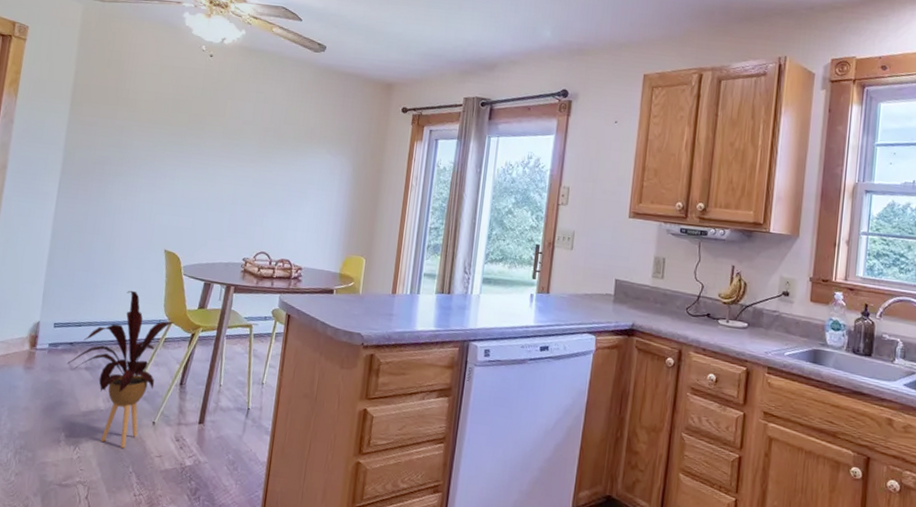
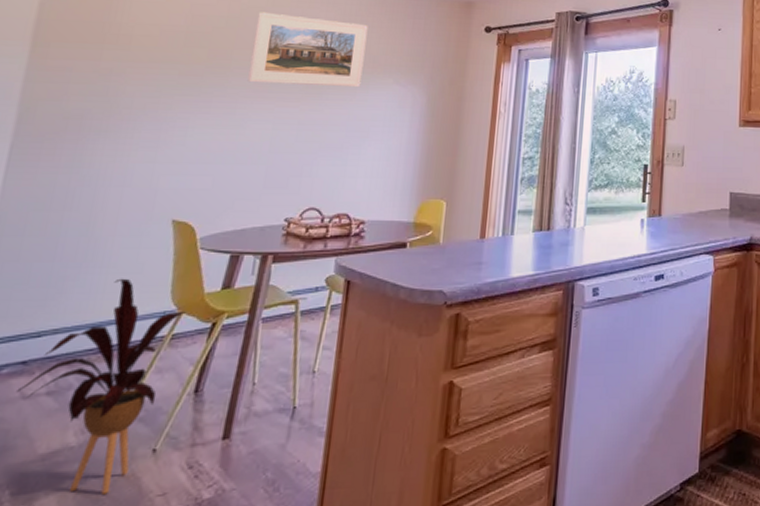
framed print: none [217,85,308,155] -> present [247,12,368,88]

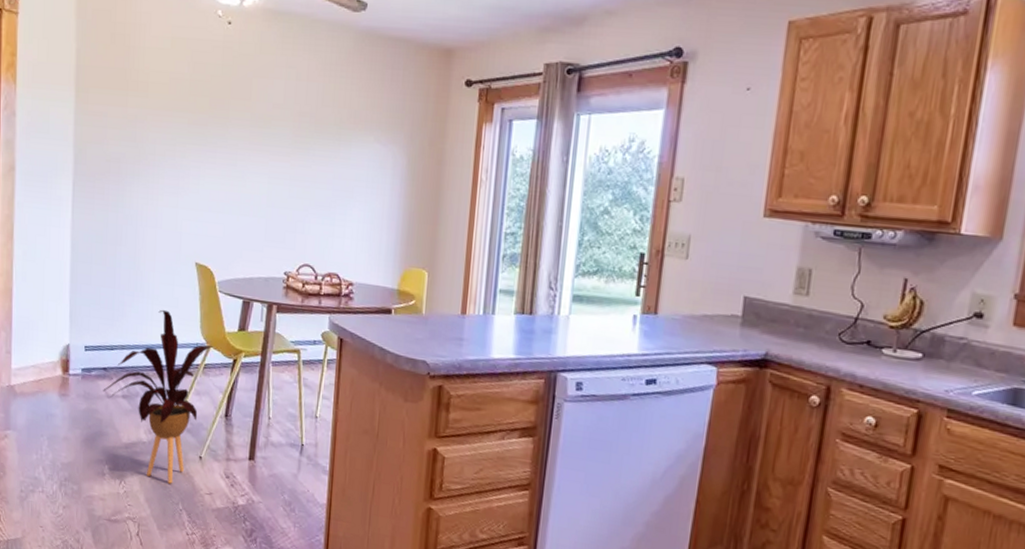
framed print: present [247,12,368,88] -> none [244,60,348,145]

